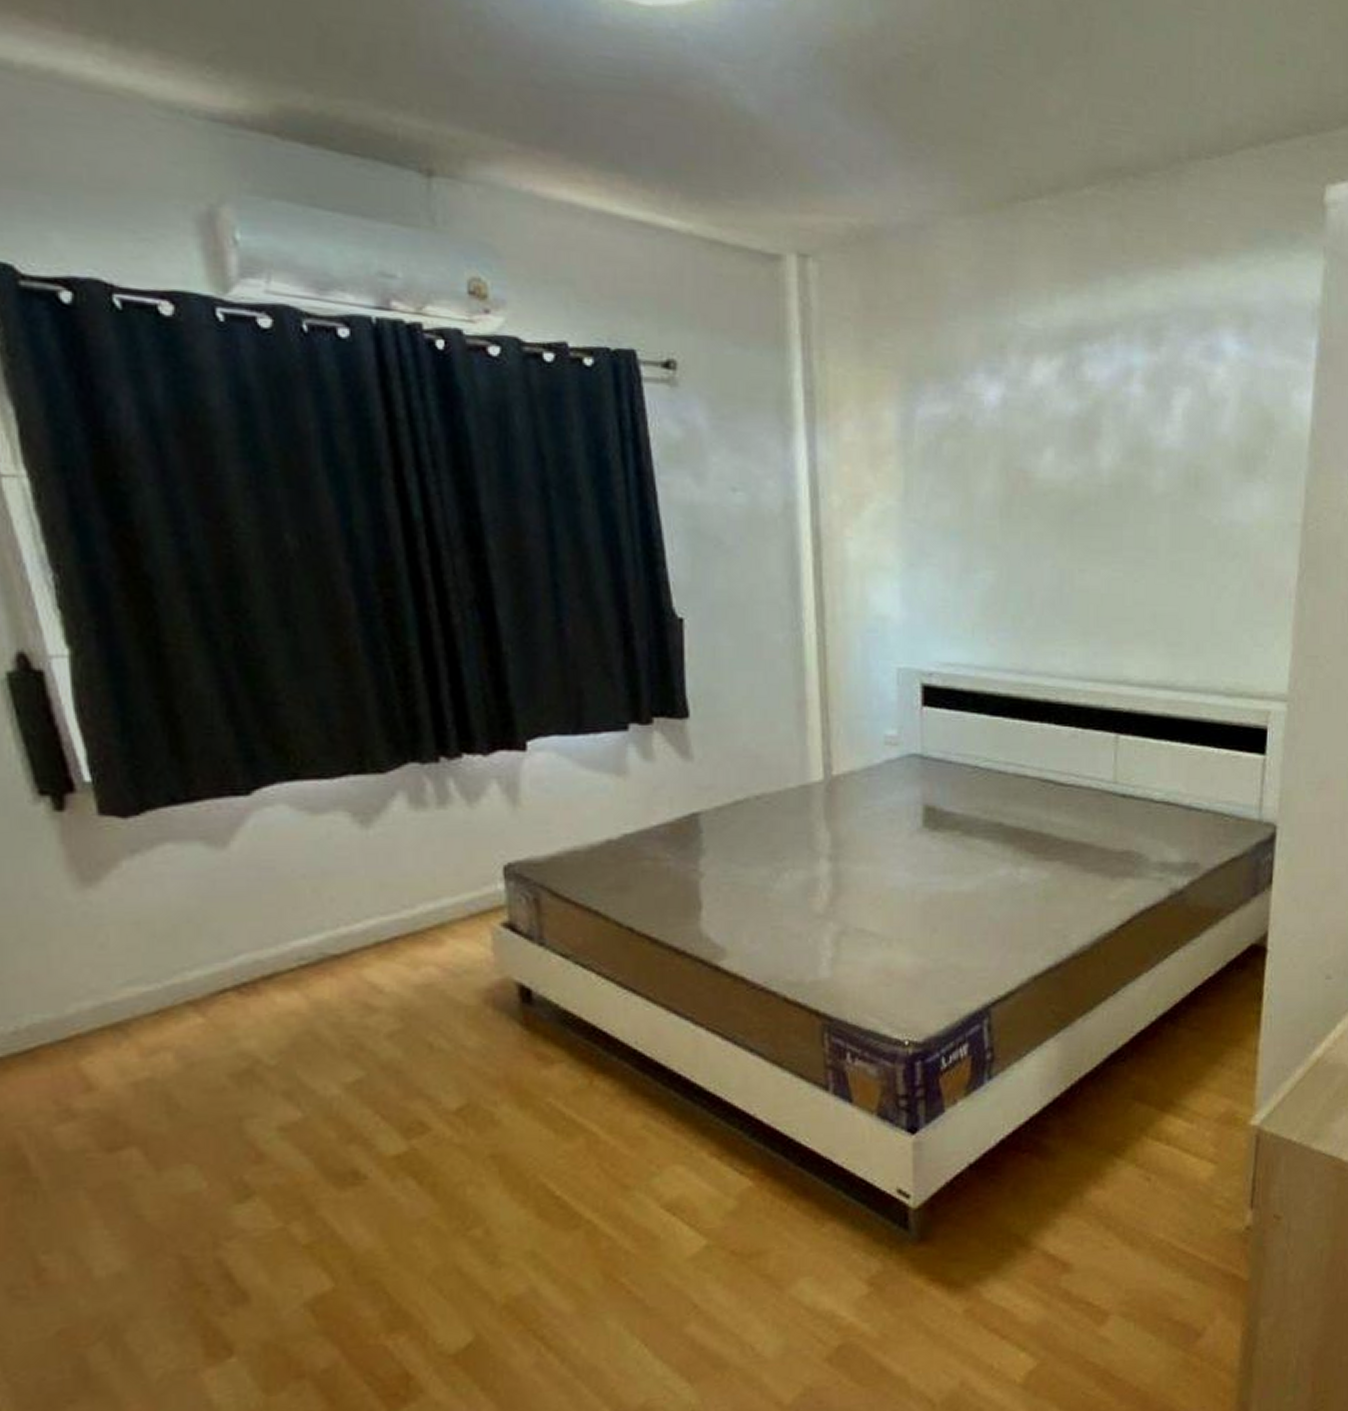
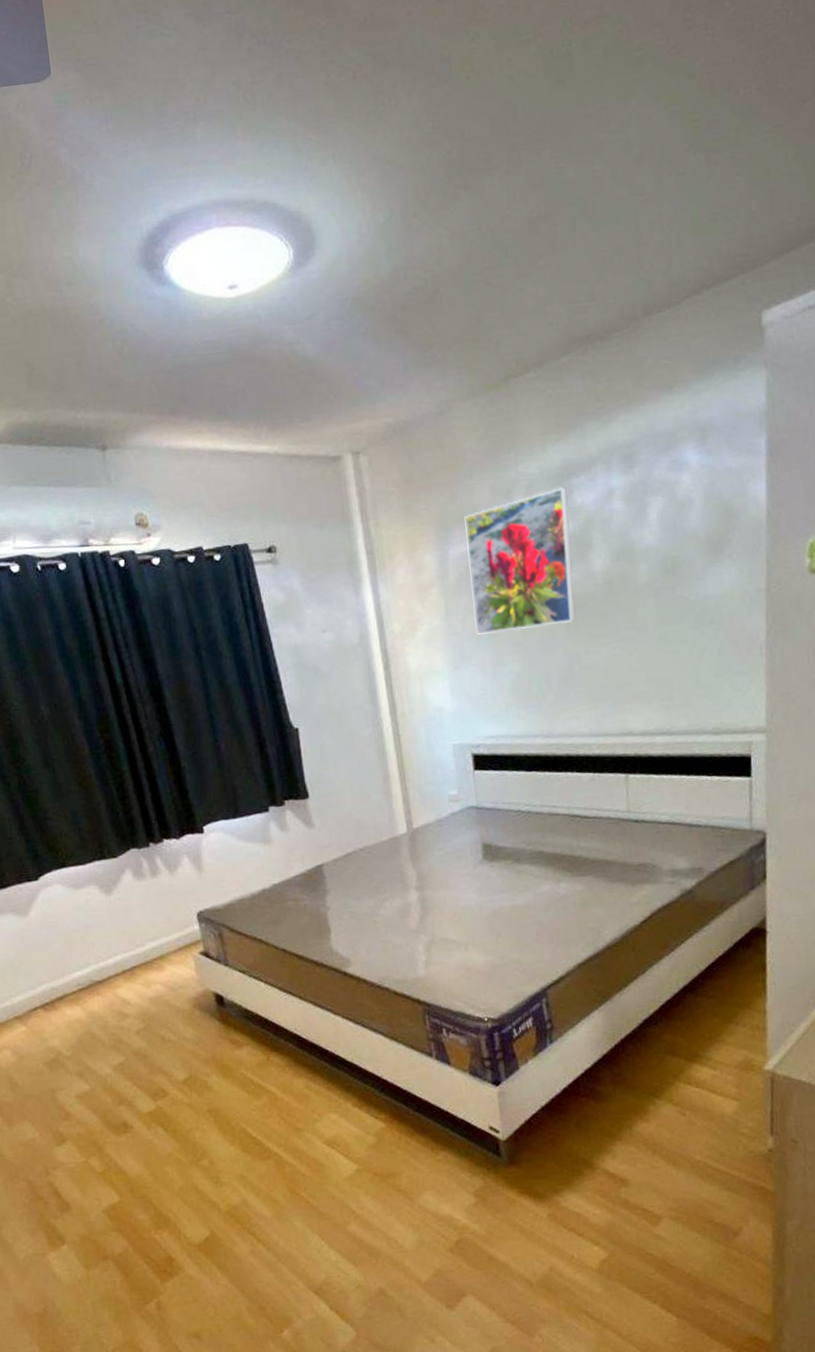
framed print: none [941,353,1076,529] -> present [464,487,575,635]

